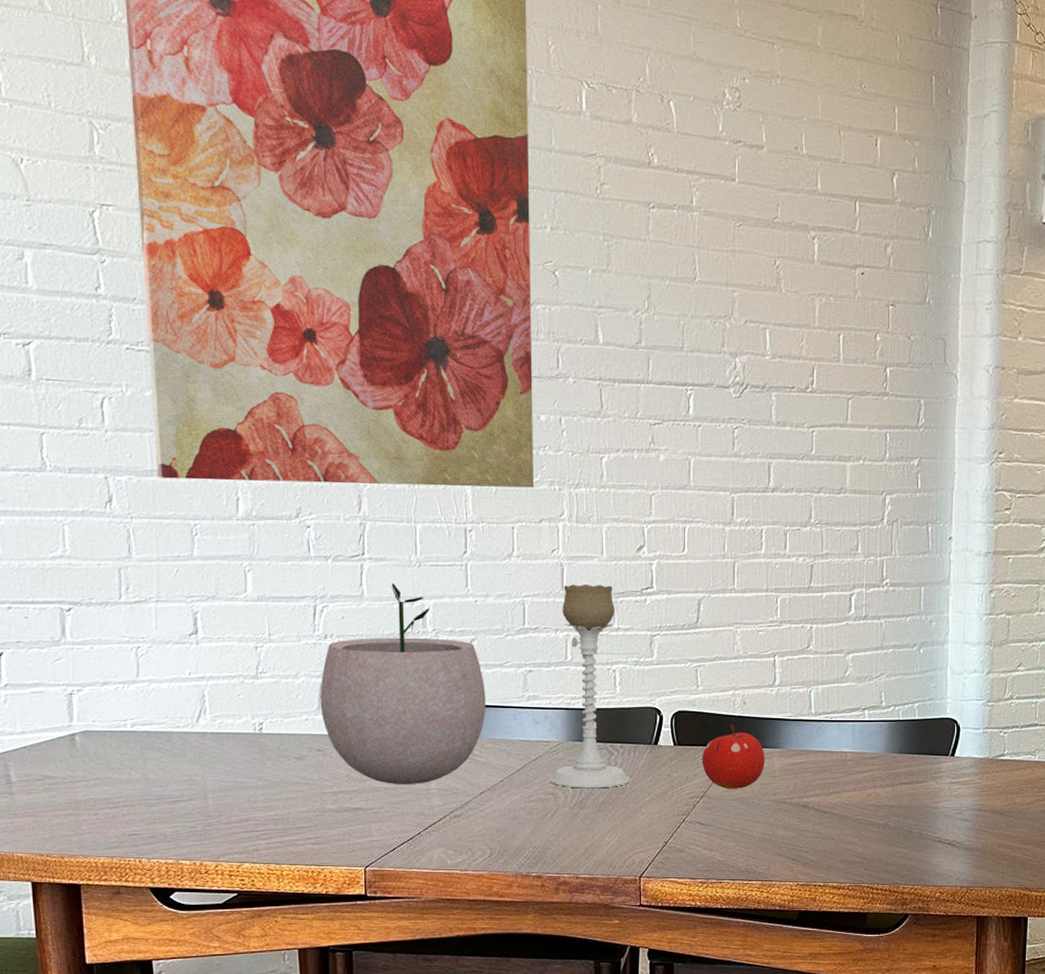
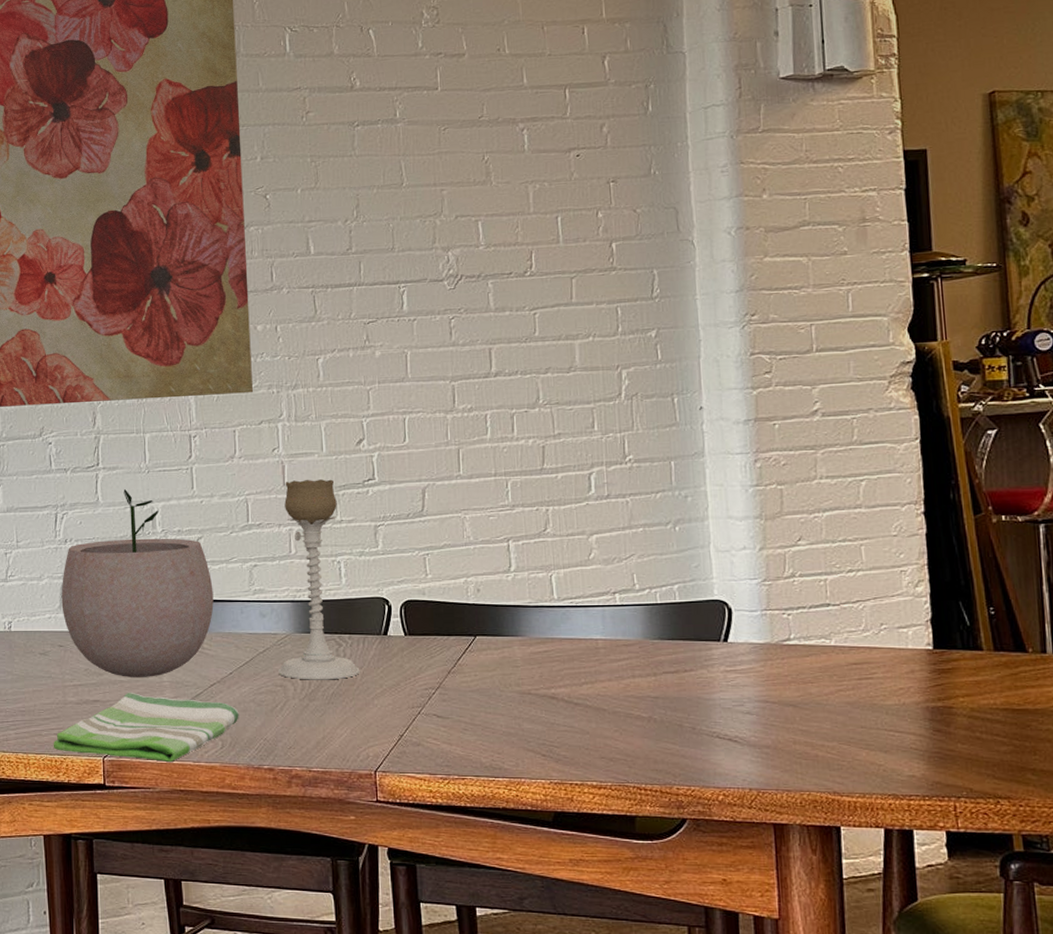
dish towel: none [309,799,509,872] -> present [53,692,239,763]
fruit: present [702,724,765,790] -> none [435,612,505,681]

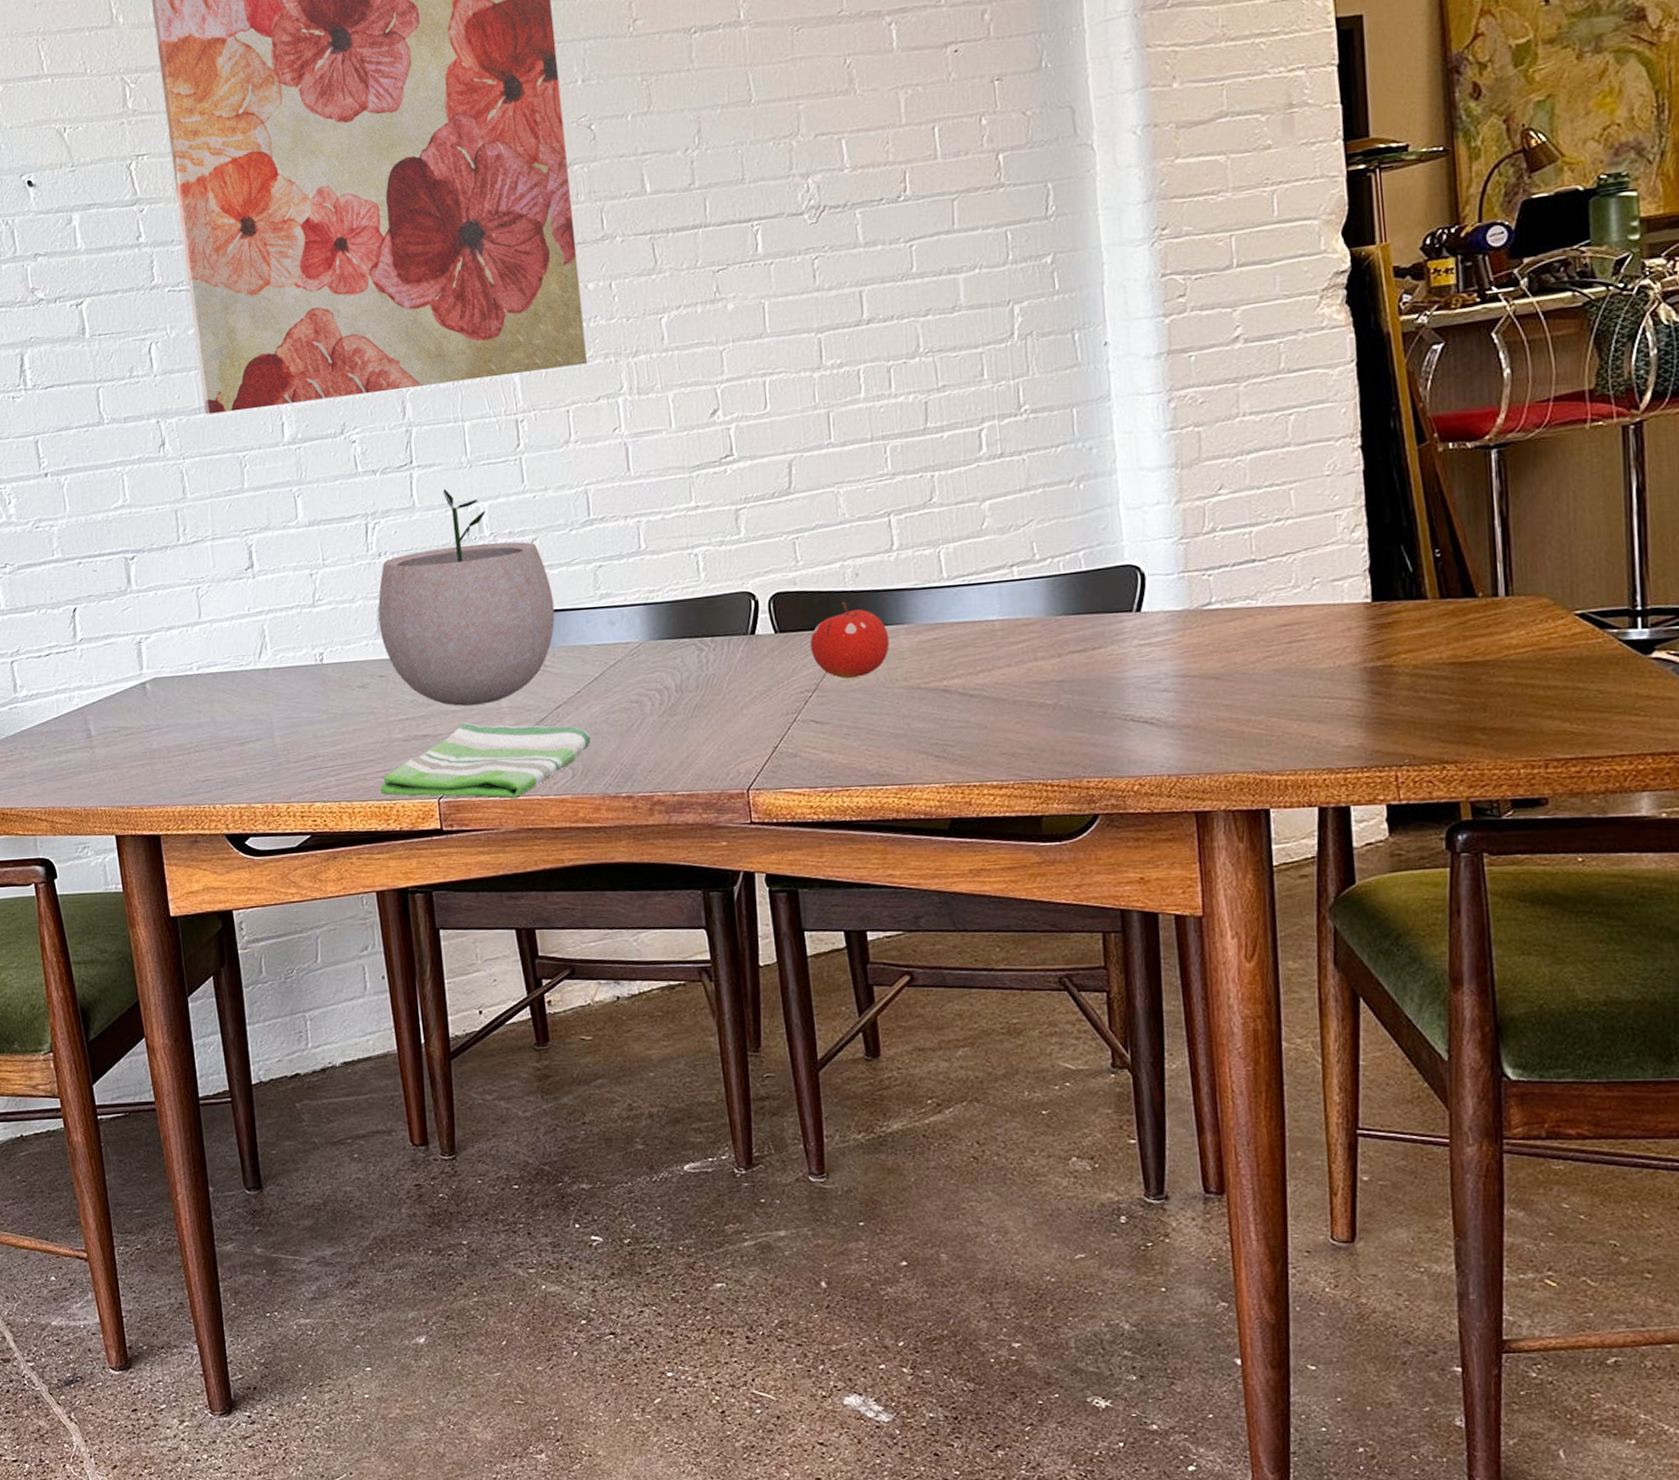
candle holder: present [278,479,360,680] -> none [629,459,726,693]
fruit: none [435,612,505,681] -> present [810,601,890,679]

